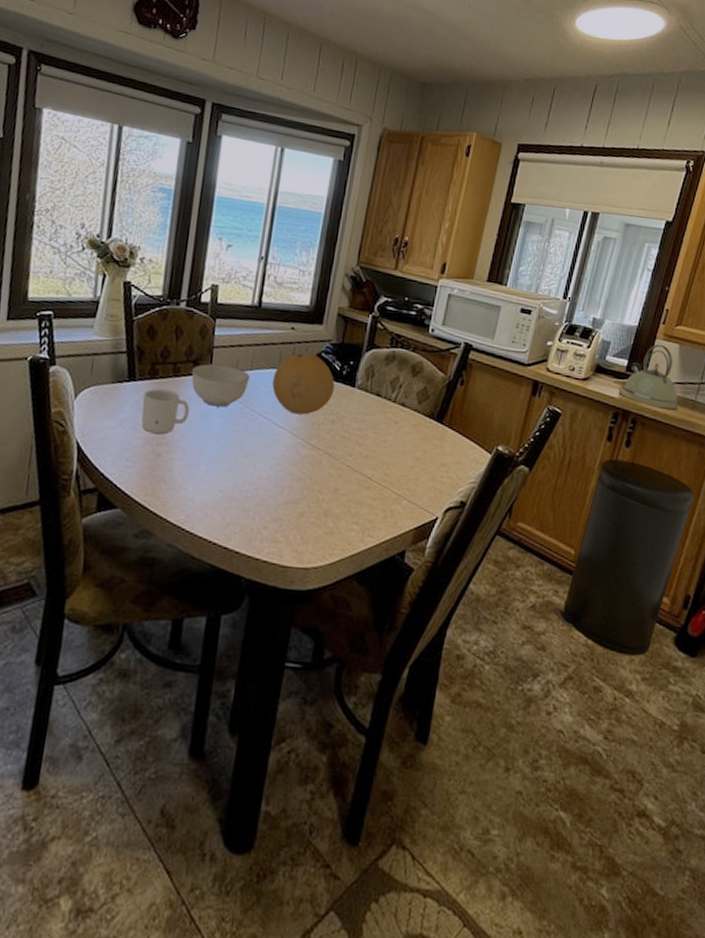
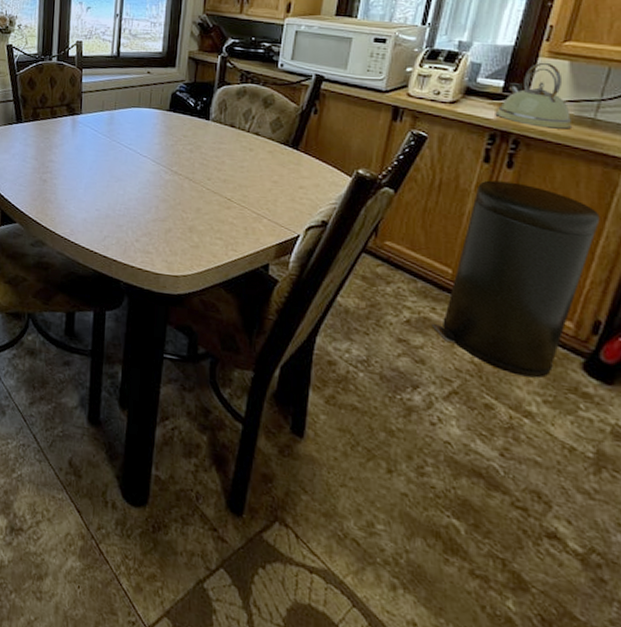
mug: present [141,388,190,435] -> none [28,128,67,165]
bowl: present [191,363,250,407] -> none [65,105,114,141]
fruit: present [272,353,335,415] -> none [135,93,191,146]

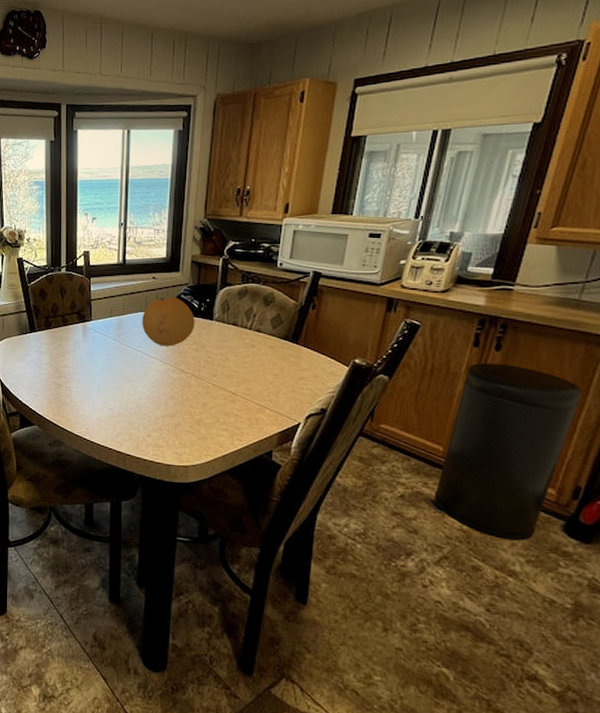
fruit: none [135,93,191,146] -> present [142,297,195,346]
kettle: present [495,62,571,129] -> none [484,248,557,311]

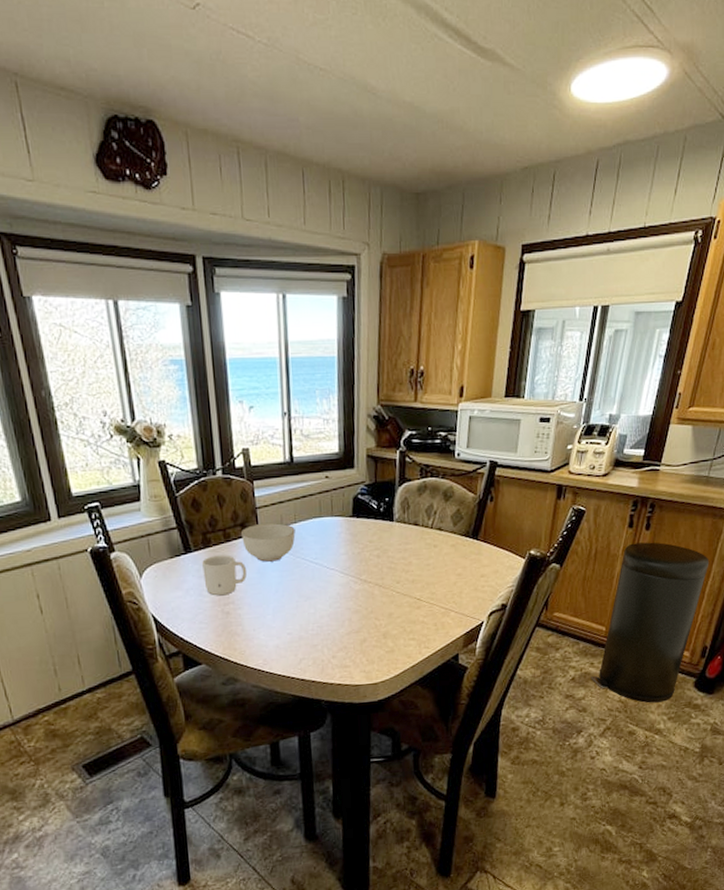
mug: none [43,336,79,370] -> present [202,555,248,596]
bowl: none [76,312,123,346] -> present [240,522,296,562]
fruit: present [142,297,195,346] -> none [317,498,375,555]

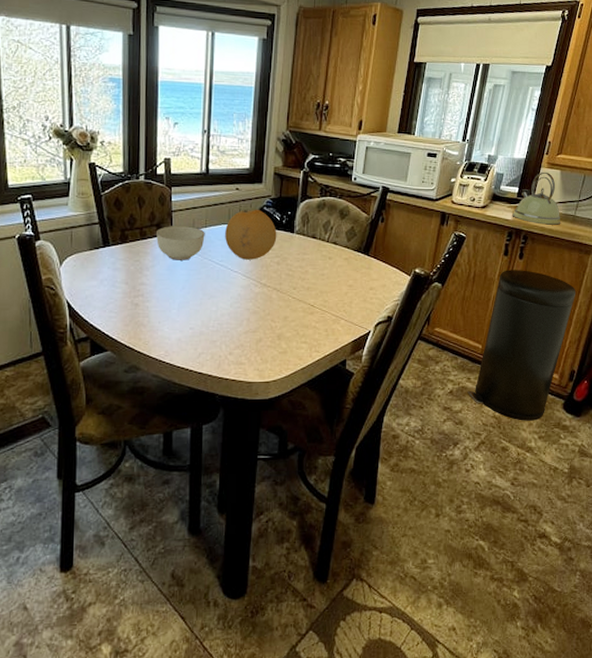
mug: present [202,555,248,596] -> none [118,251,158,288]
fruit: none [317,498,375,555] -> present [225,209,277,260]
kettle: none [637,428,692,490] -> present [512,171,560,225]

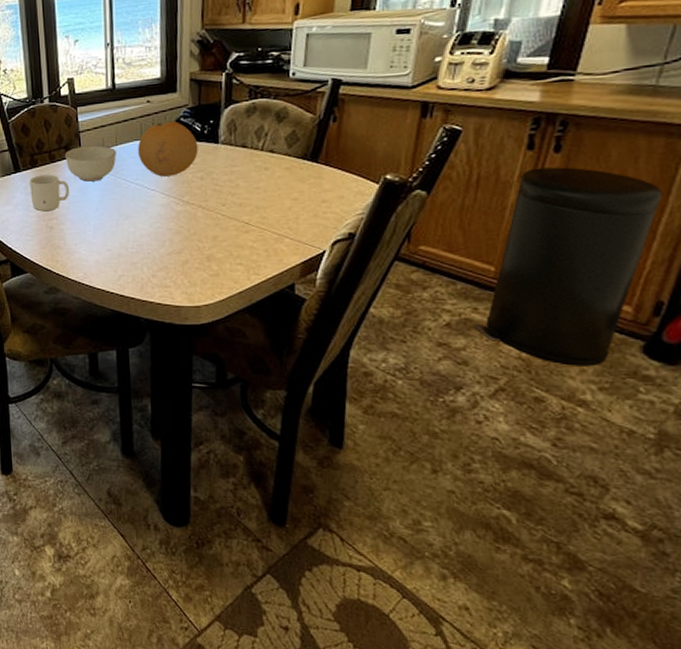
mug: none [118,251,158,288] -> present [30,174,70,212]
kettle: present [512,171,560,225] -> none [539,29,628,104]

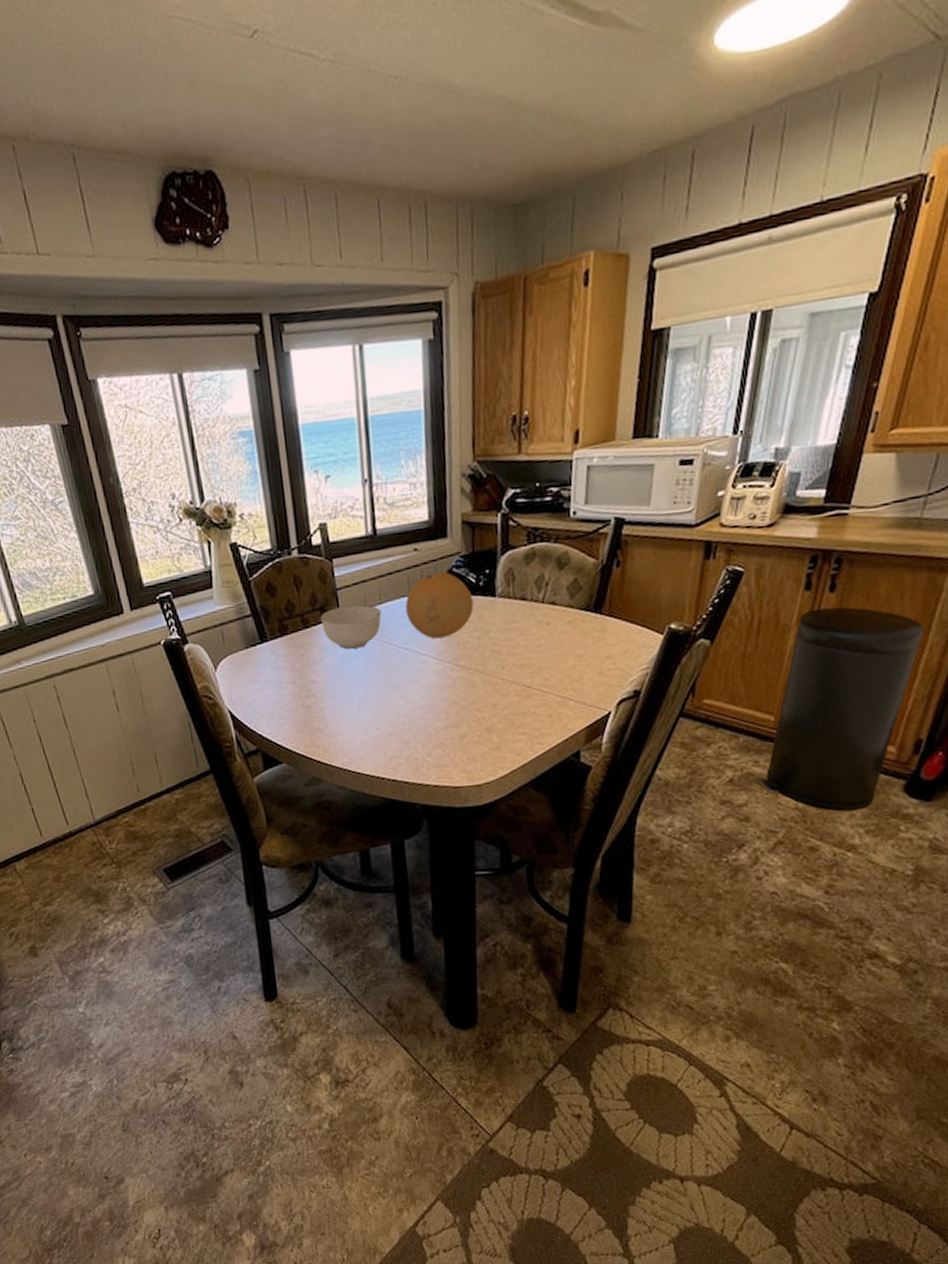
mug: present [30,174,70,212] -> none [279,642,329,688]

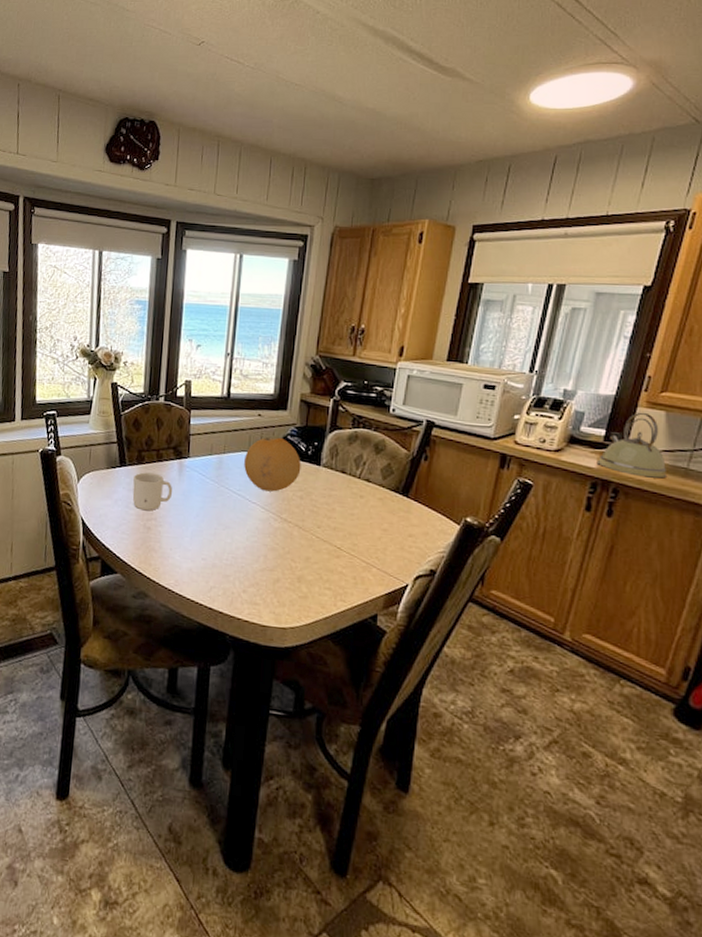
mug: none [279,642,329,688] -> present [132,472,173,511]
bowl: present [320,604,382,649] -> none [172,449,223,487]
pedal bin: present [755,606,924,812] -> none [534,528,691,725]
kettle: none [816,458,896,539] -> present [596,412,666,479]

